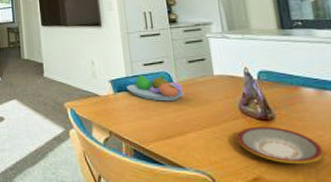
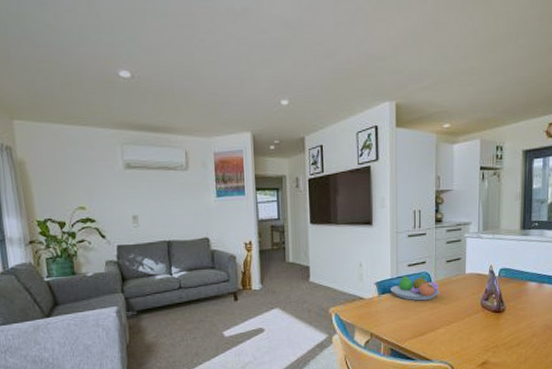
plate: present [237,126,324,164] -> none [475,317,533,347]

